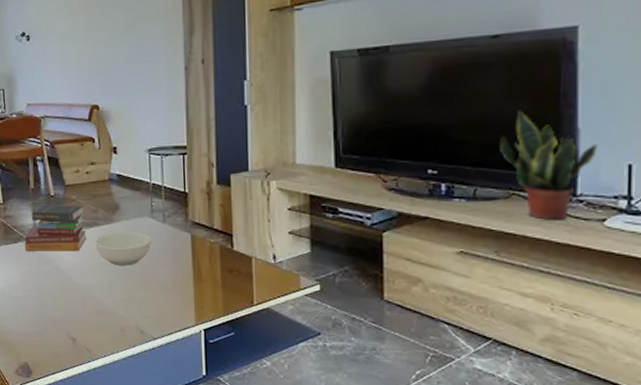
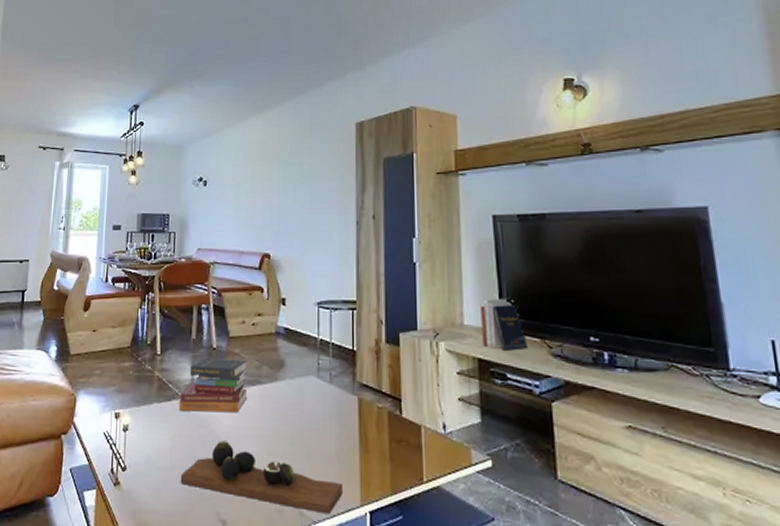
decorative tray: none [32,275,180,332] -> present [180,440,344,515]
bowl: present [95,232,152,266] -> none [256,392,316,432]
books: none [314,135,362,188] -> present [481,297,528,352]
potted plant: present [500,111,597,220] -> none [653,282,742,395]

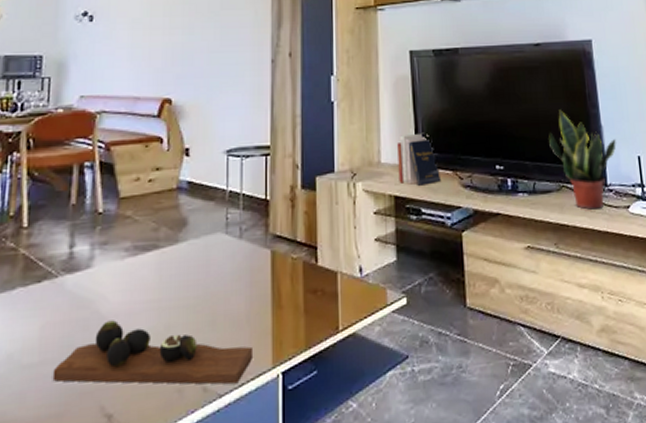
books: present [178,358,248,413] -> none [51,223,142,293]
potted plant: none [653,282,742,395] -> present [549,110,617,210]

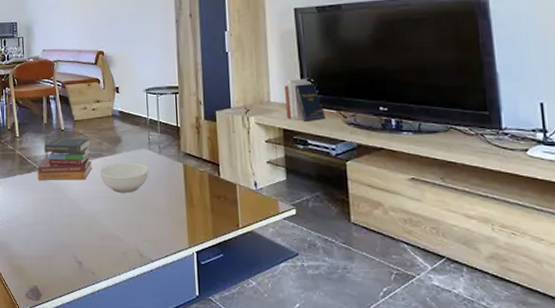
books: none [51,223,142,293] -> present [37,138,93,180]
decorative tray: present [52,320,254,385] -> none [43,202,175,255]
bowl: none [152,253,224,300] -> present [100,163,149,193]
potted plant: present [549,110,617,210] -> none [436,58,514,150]

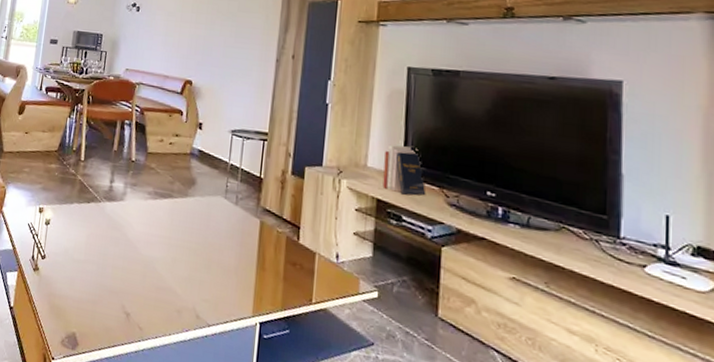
books: present [37,138,93,180] -> none [96,169,162,220]
bowl: present [100,163,149,193] -> none [166,207,222,244]

